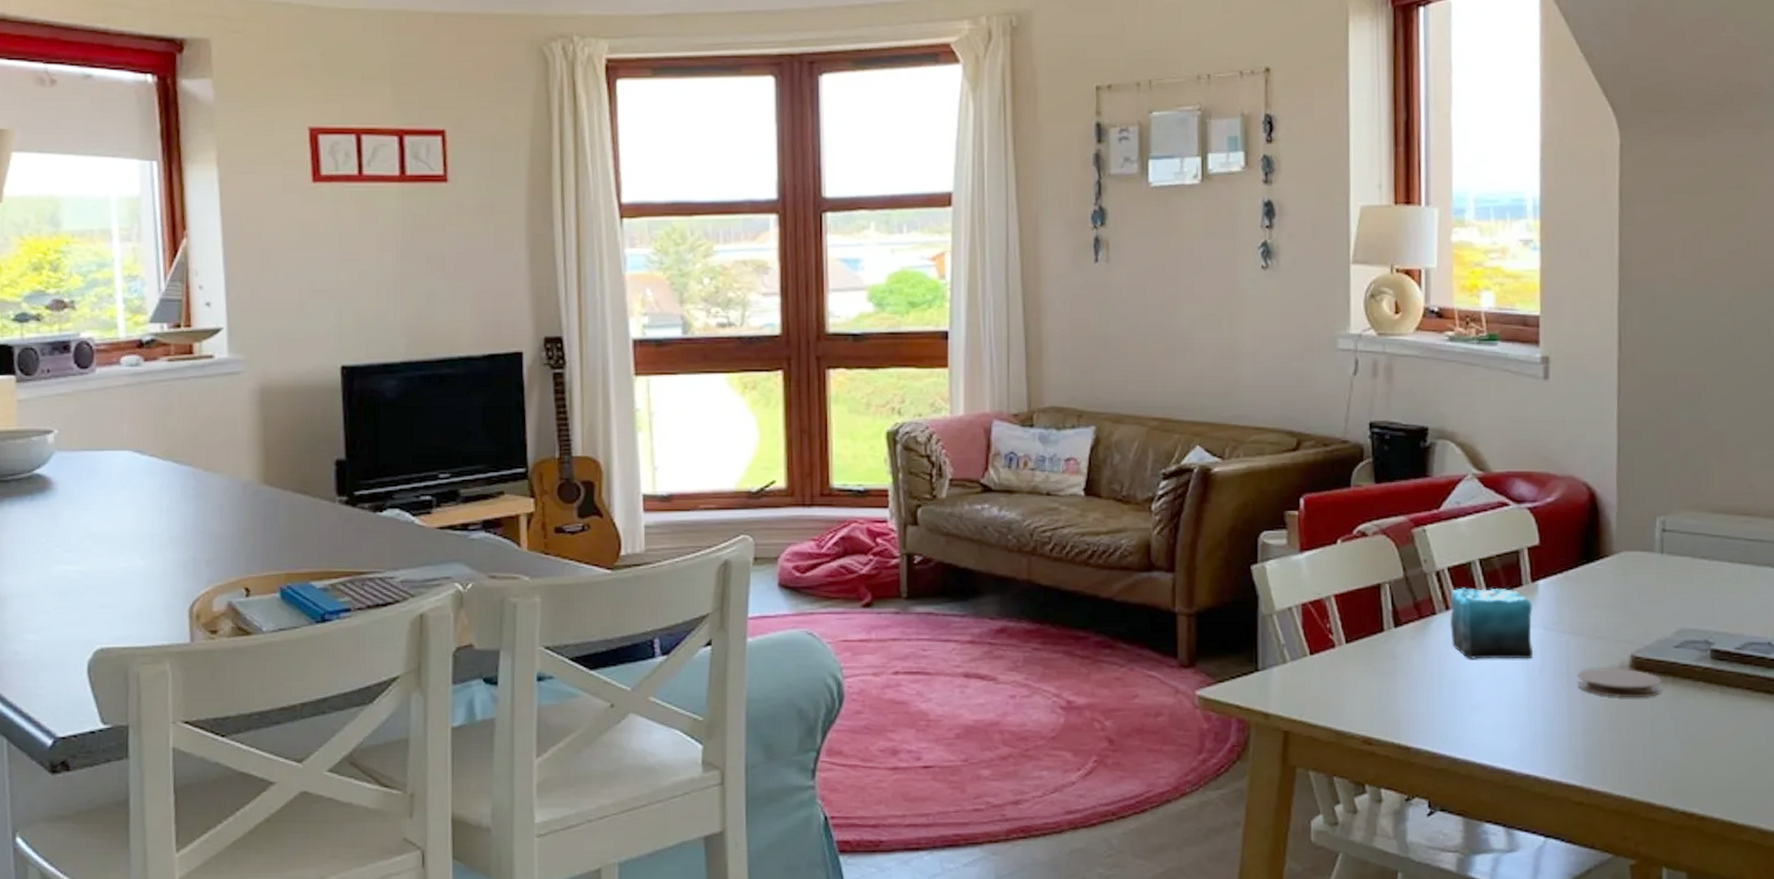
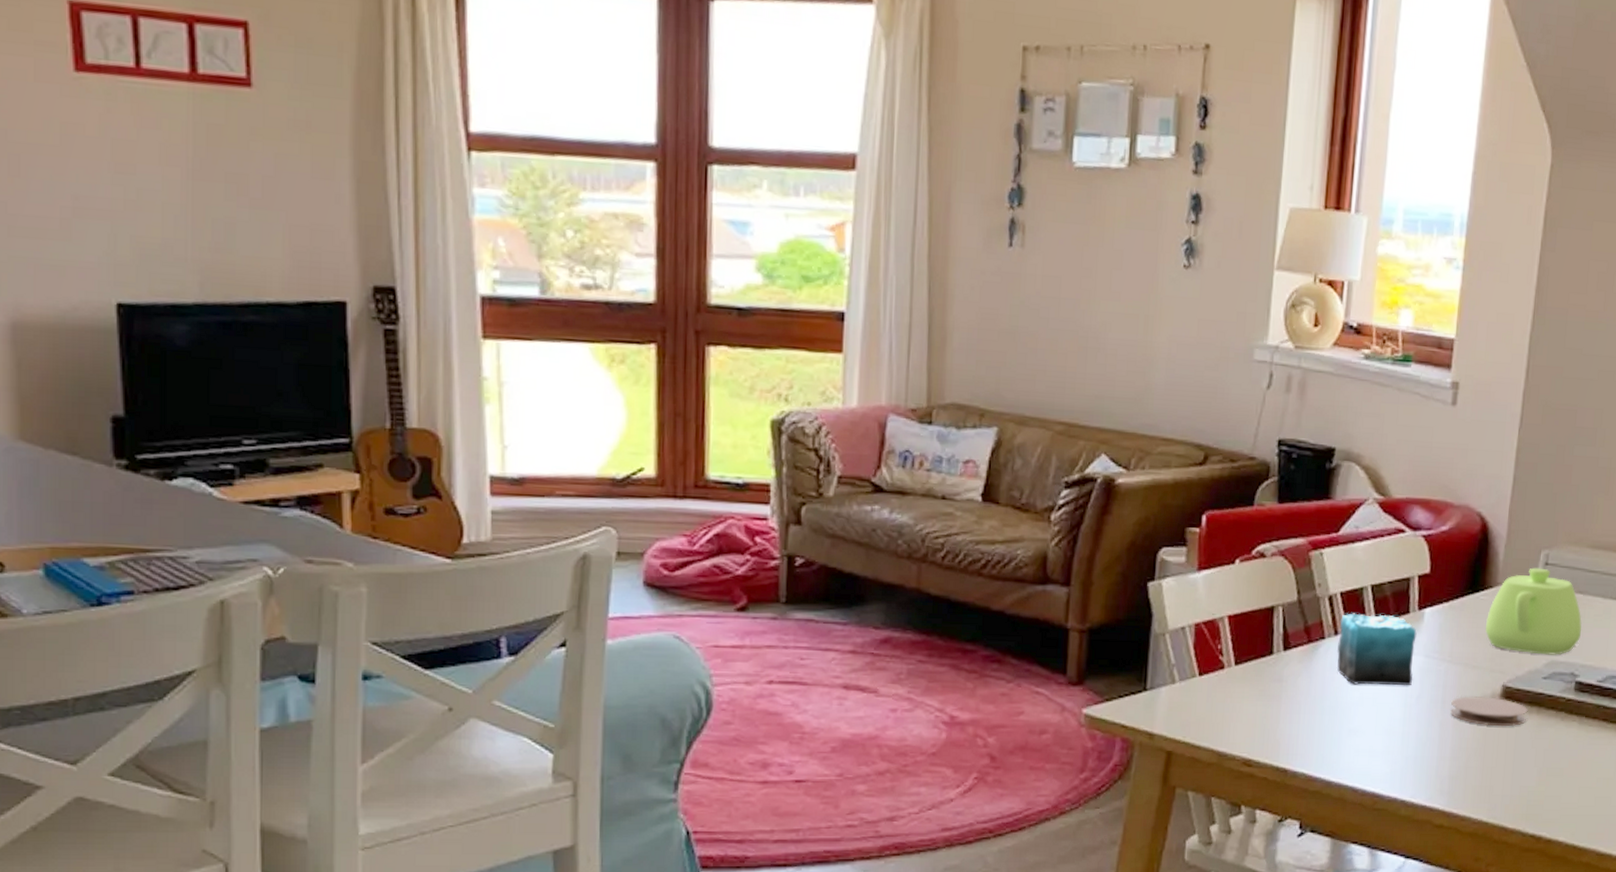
teapot: none [1605,535,1711,623] -> present [1485,567,1582,655]

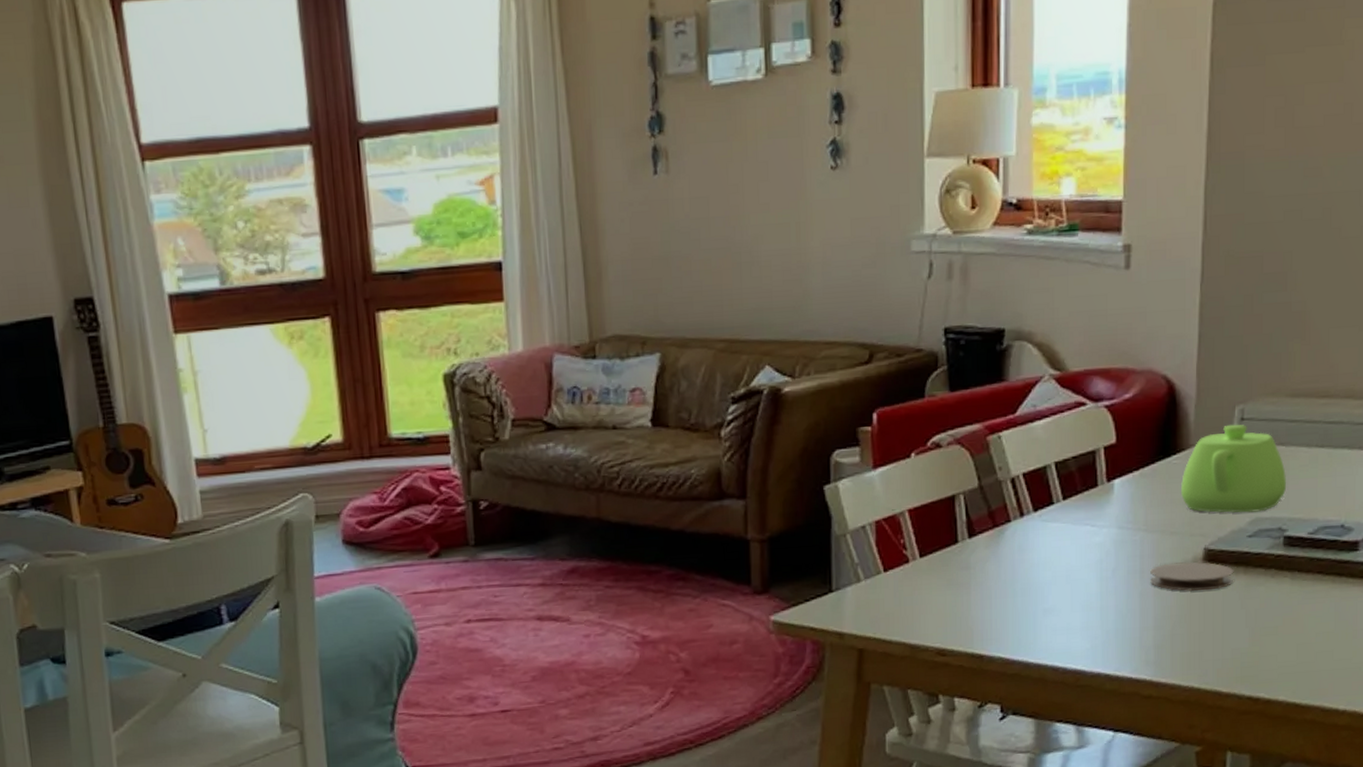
candle: present [1336,613,1417,686] -> none [1024,490,1107,564]

